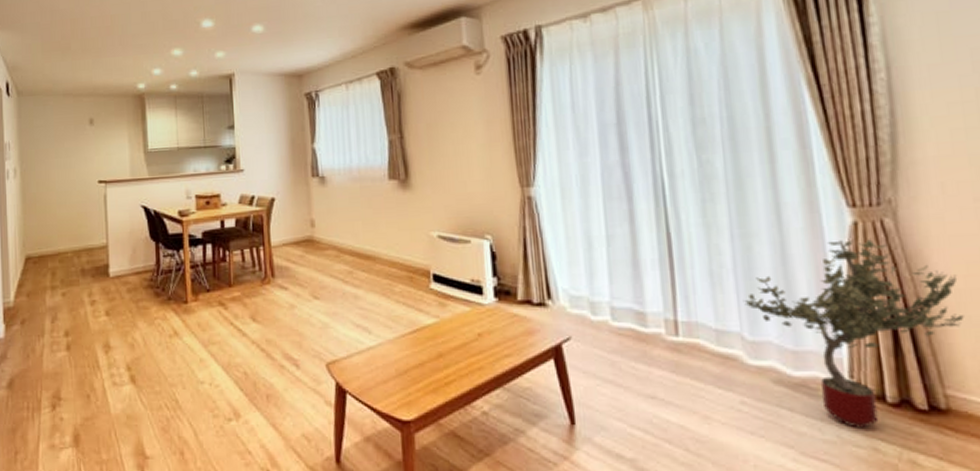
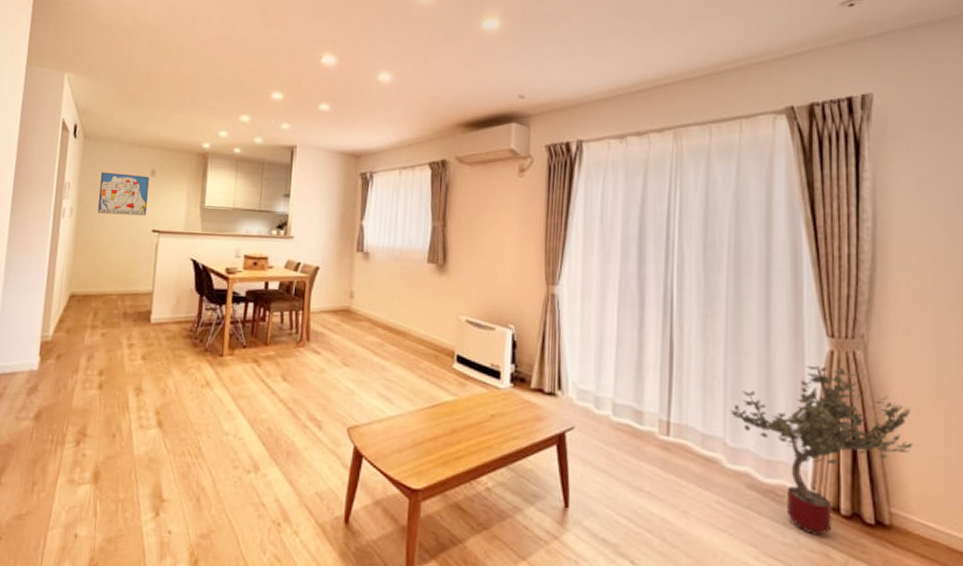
wall art: none [39,125,91,170] -> present [98,172,149,216]

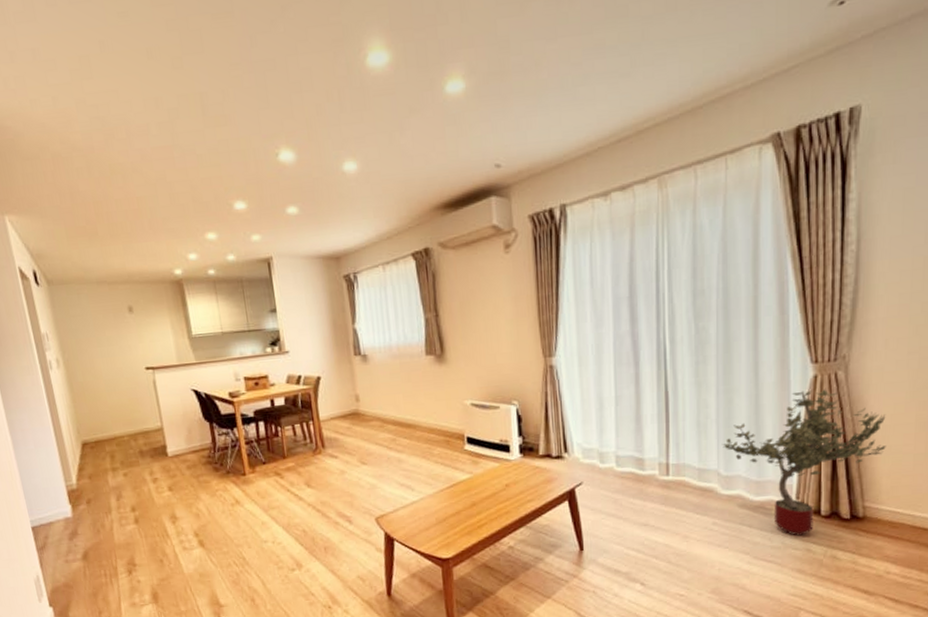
wall art: present [98,172,149,216] -> none [76,313,136,360]

